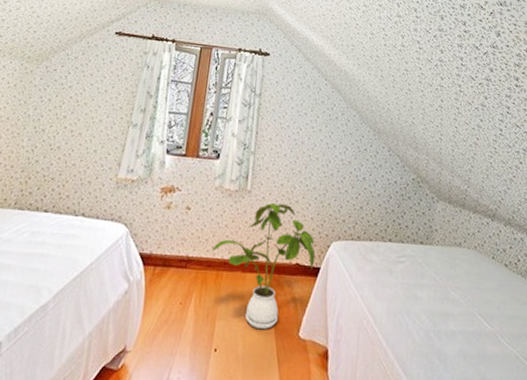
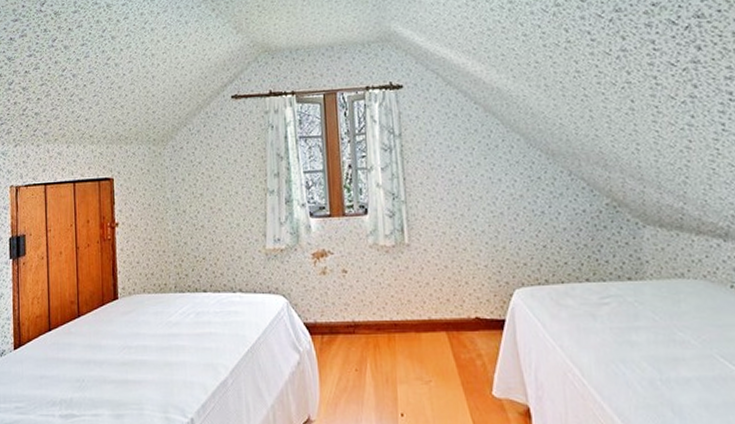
house plant: present [212,203,316,330] -> none [378,254,498,391]

